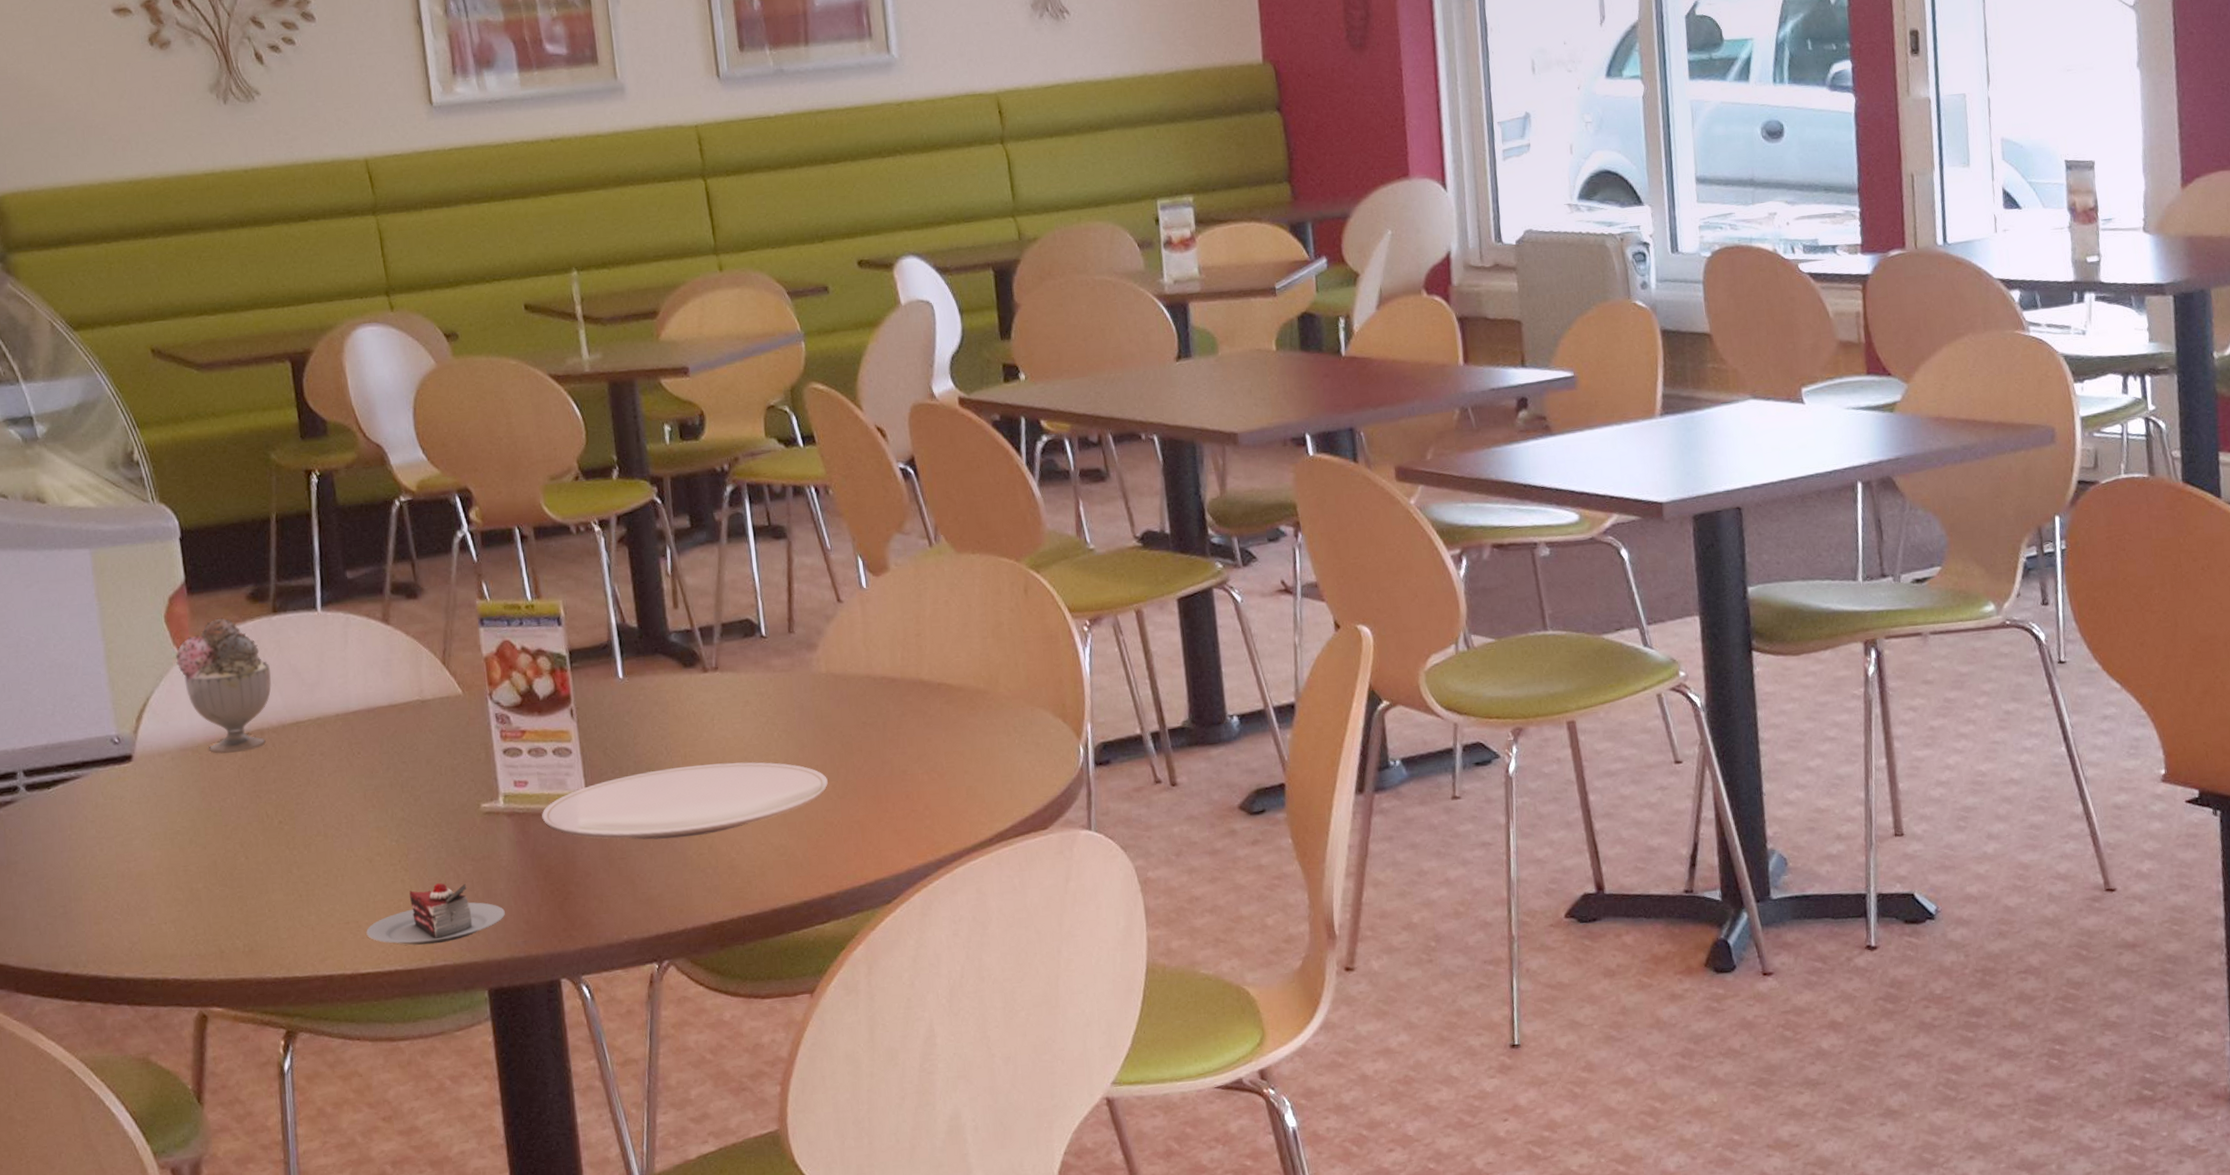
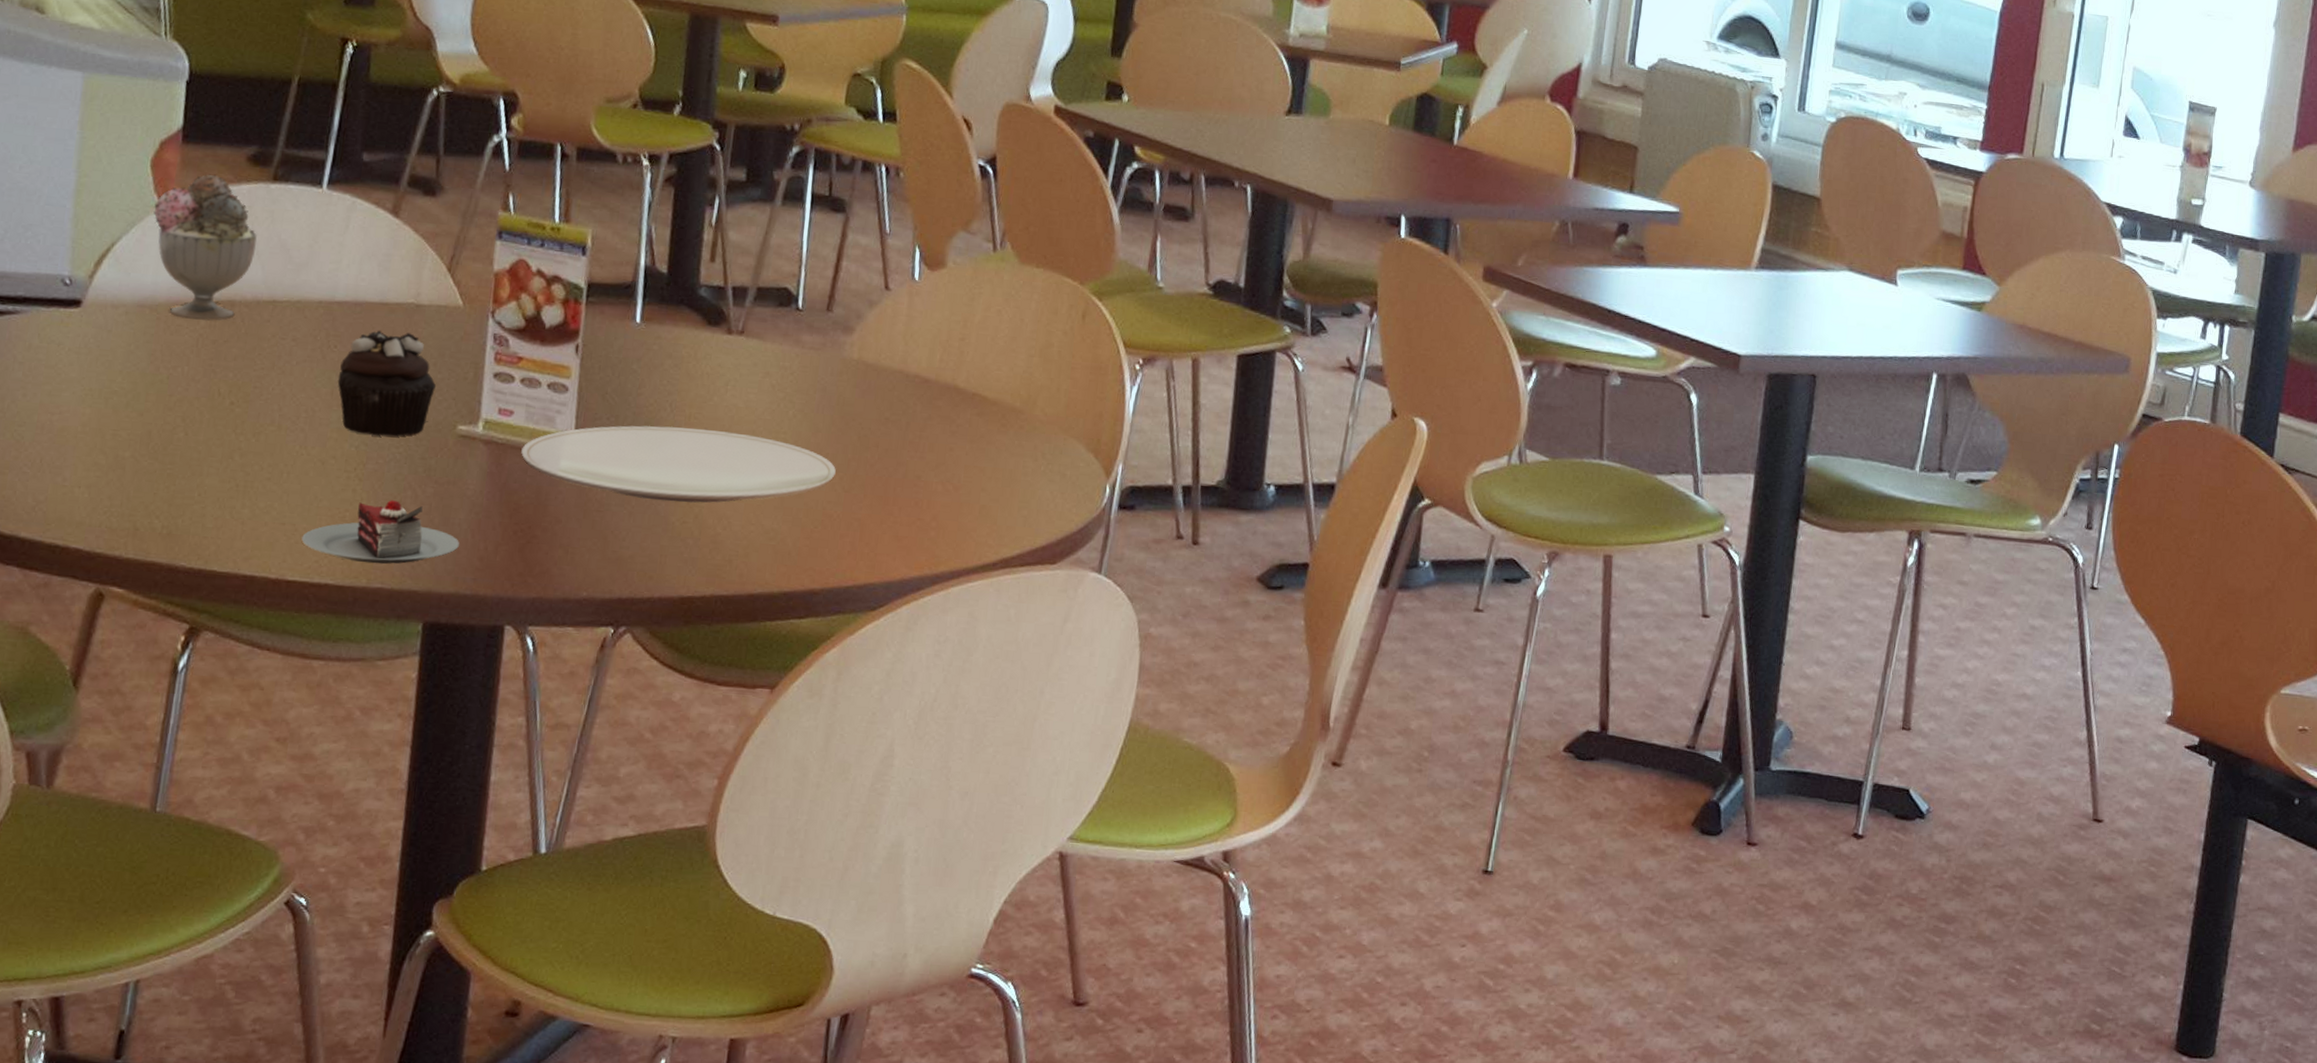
cupcake: none [367,728,455,828] -> present [337,330,437,436]

